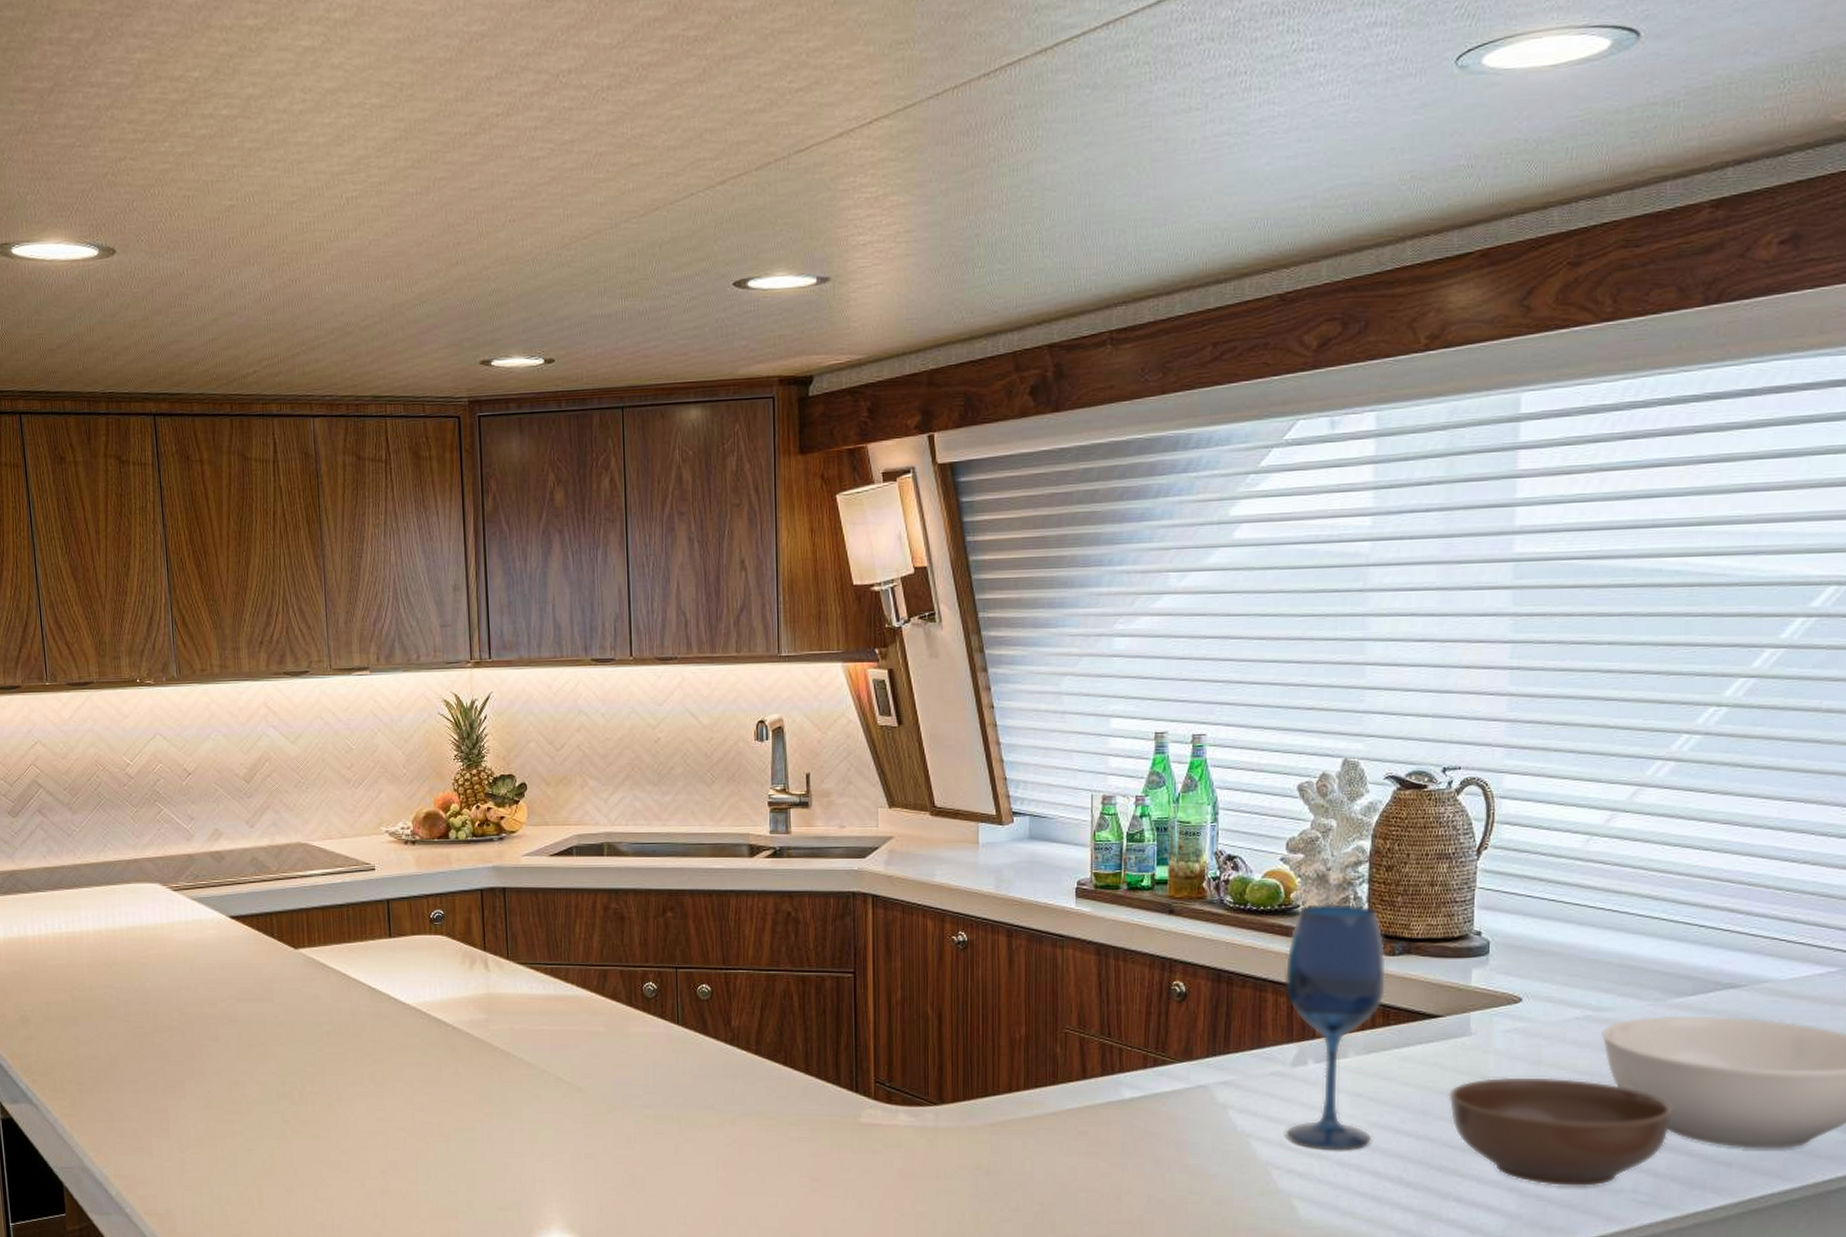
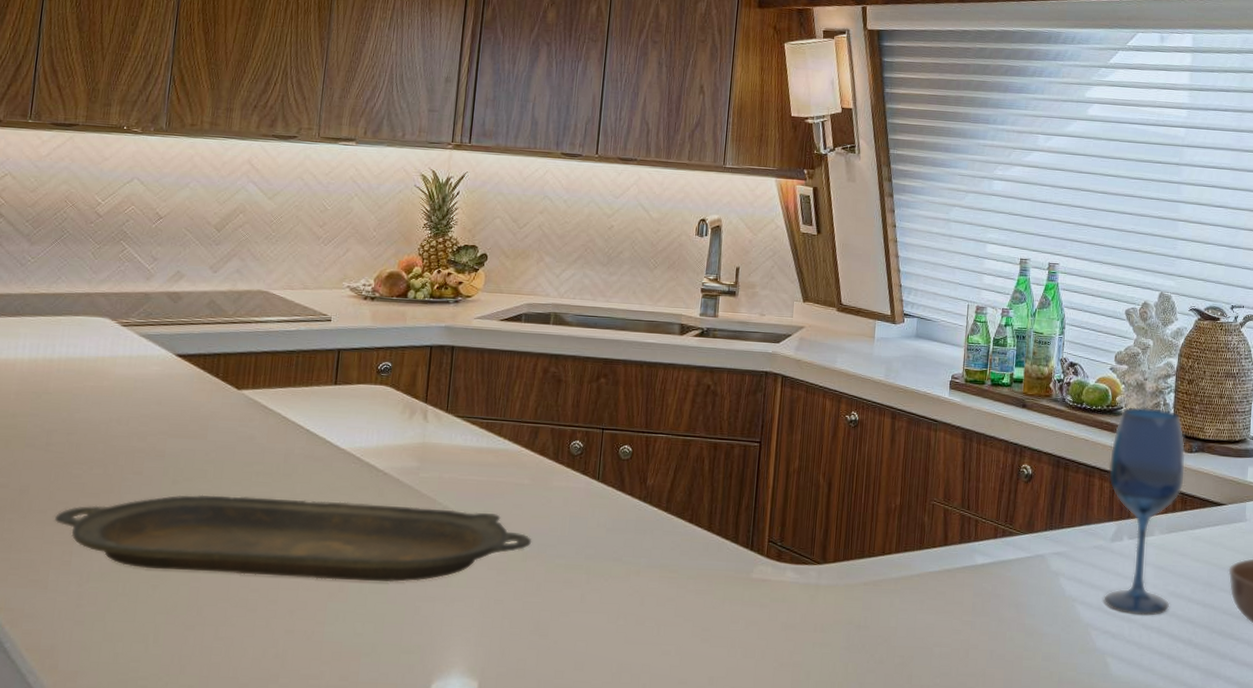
serving tray: none [147,1058,616,1139] -> present [55,494,532,582]

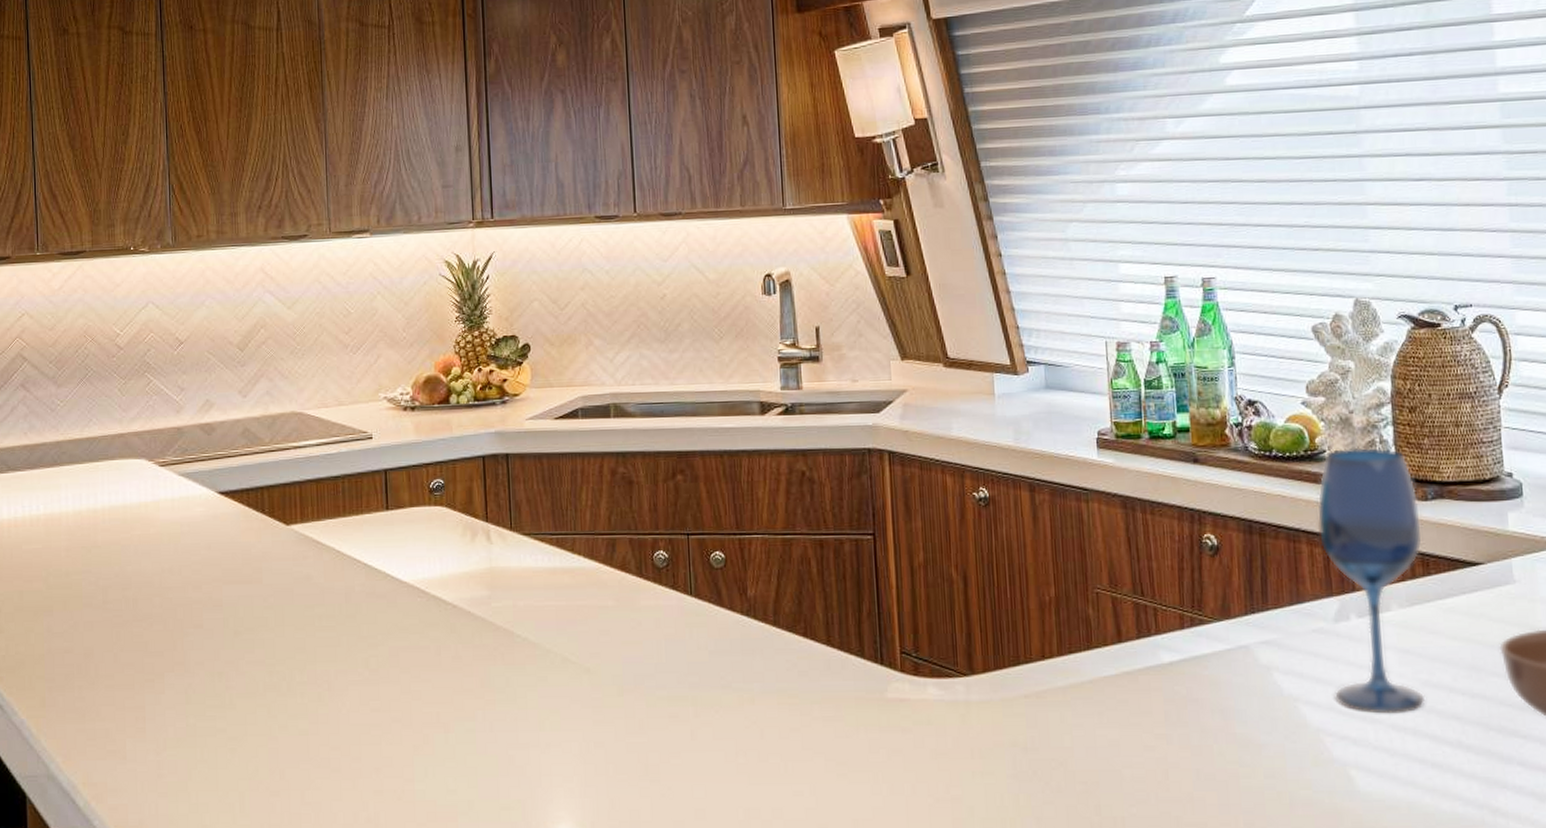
serving tray: present [55,494,532,582] -> none [123,641,627,731]

